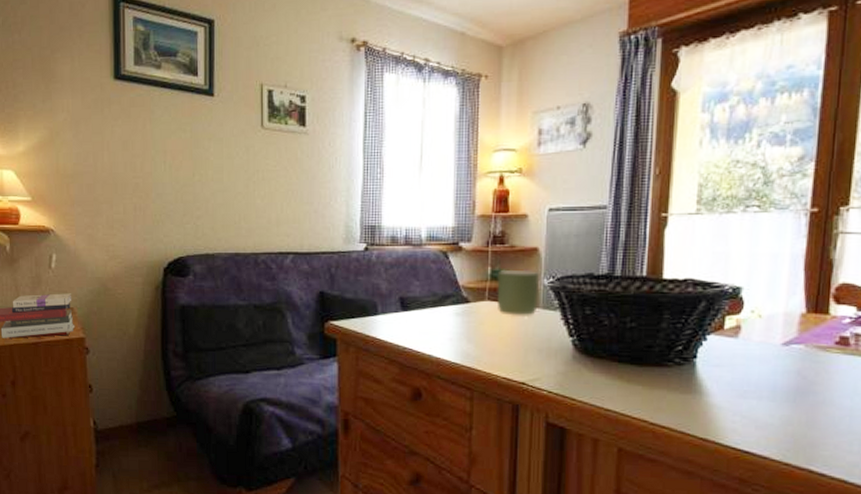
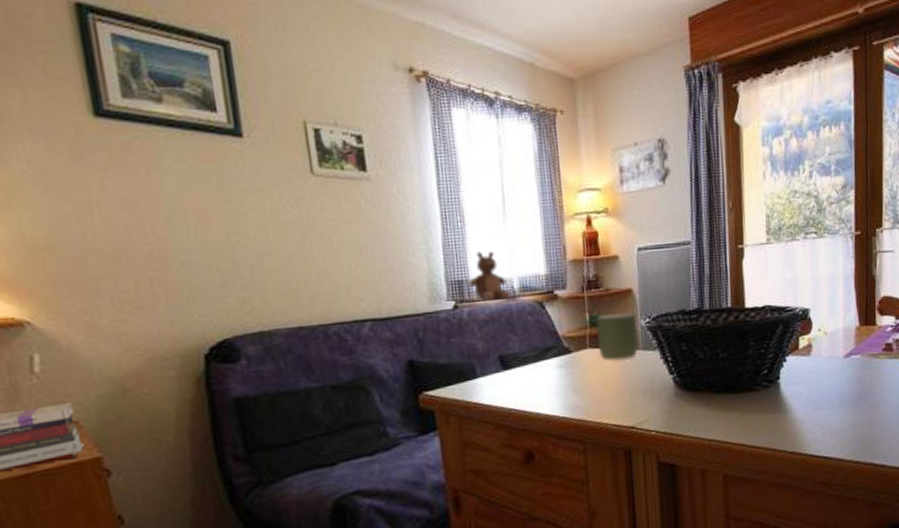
teddy bear: none [380,201,418,248] -> present [468,251,512,302]

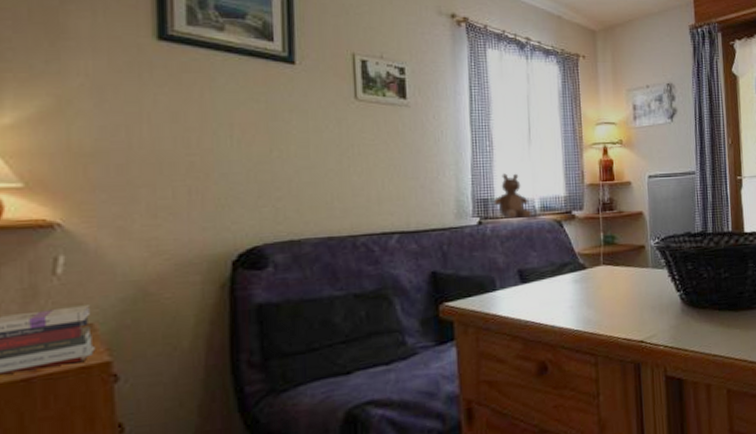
mug: present [595,312,638,362] -> none [609,233,648,278]

